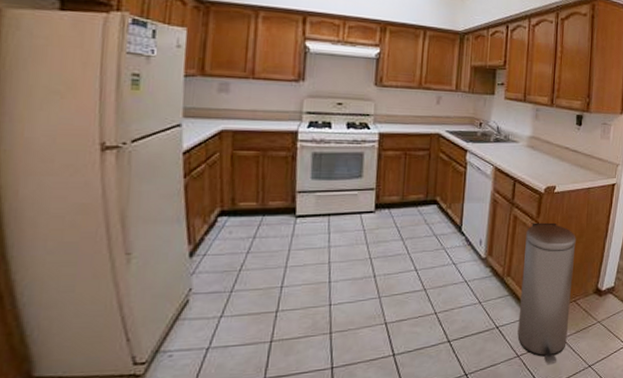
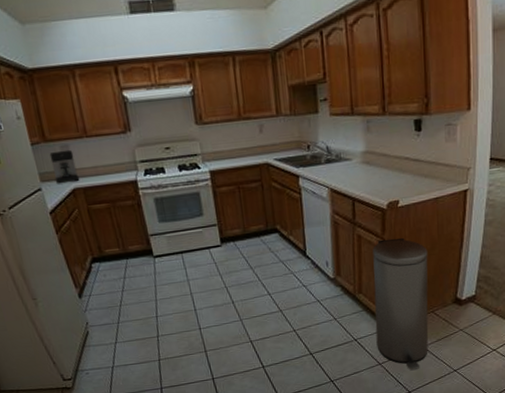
coffee maker: none [201,87,233,123] -> present [49,149,80,184]

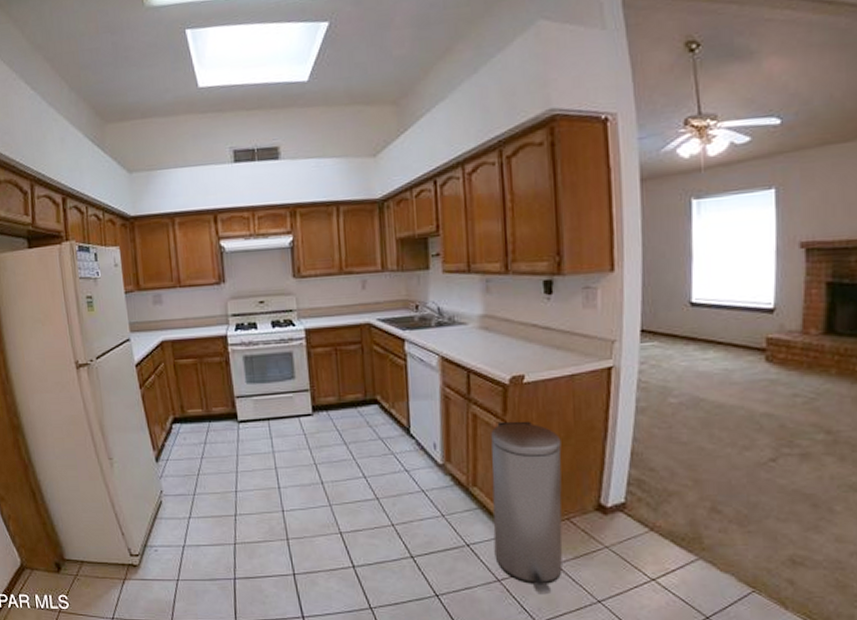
coffee maker: present [49,149,80,184] -> none [141,299,169,335]

